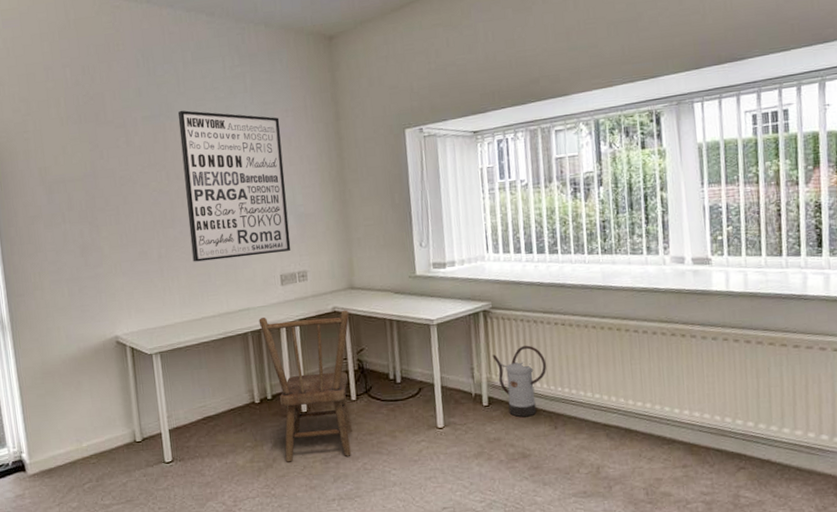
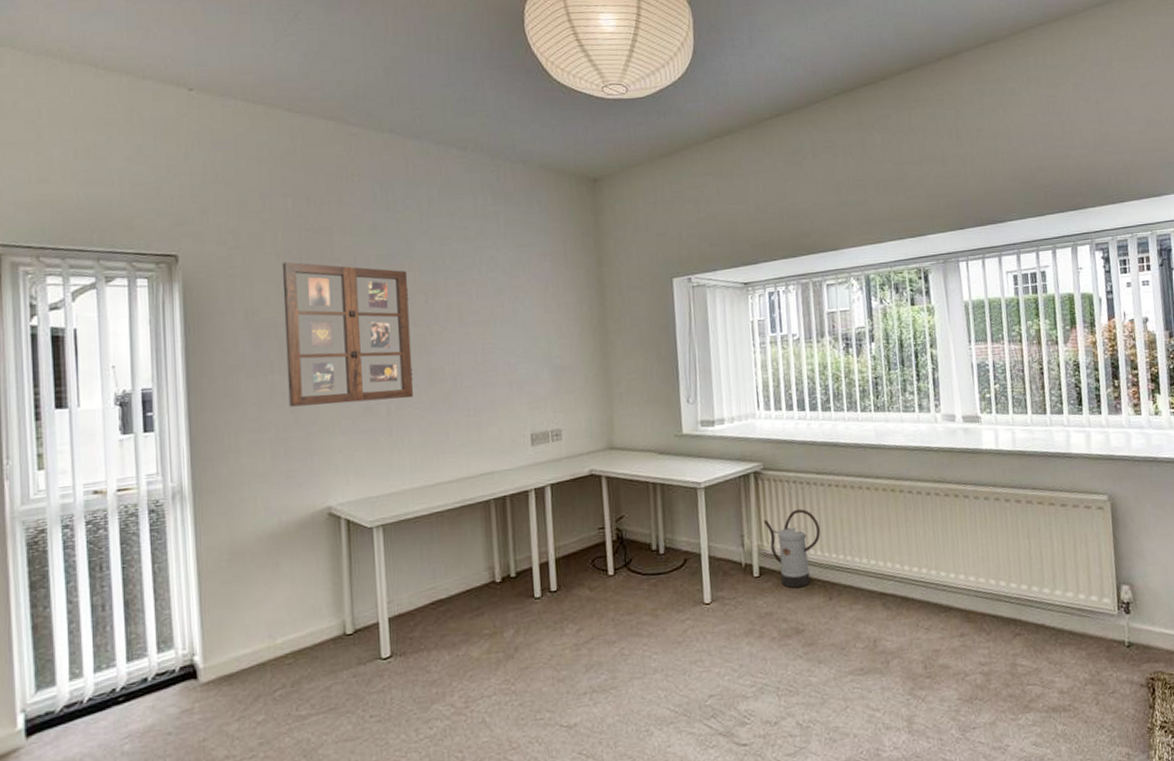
picture frame: none [65,125,179,252] -> present [282,261,414,407]
wall art: present [177,110,291,262] -> none [419,249,544,420]
dining chair: present [258,310,352,462] -> none [503,472,608,652]

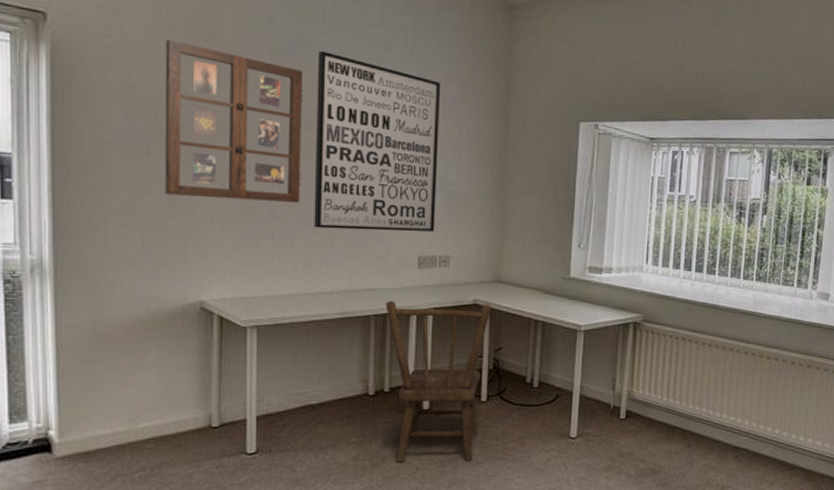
wall art: none [419,249,544,420] -> present [314,50,441,232]
dining chair: none [503,472,608,652] -> present [385,300,491,463]
watering can: present [763,508,821,589] -> none [636,362,689,434]

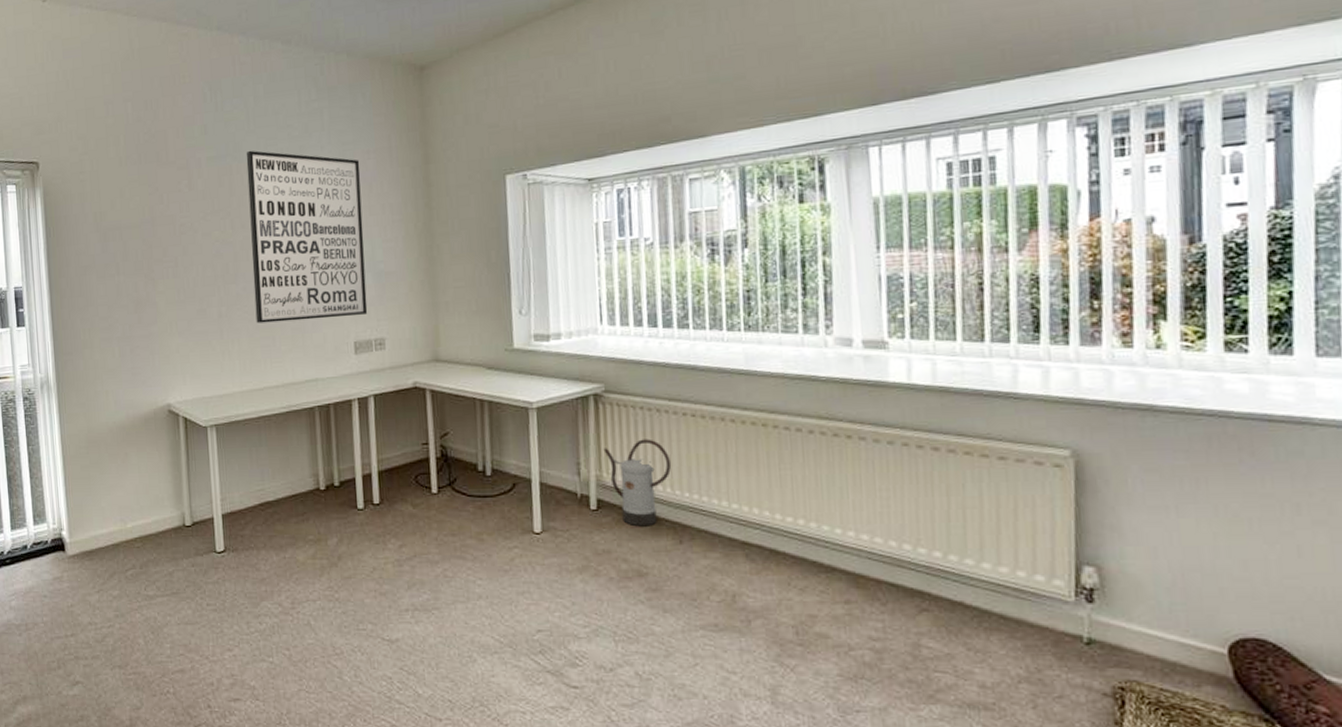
picture frame: present [165,39,304,204] -> none [124,166,242,307]
dining chair: present [385,300,491,463] -> none [327,385,433,562]
watering can: none [636,362,689,434] -> present [603,439,672,527]

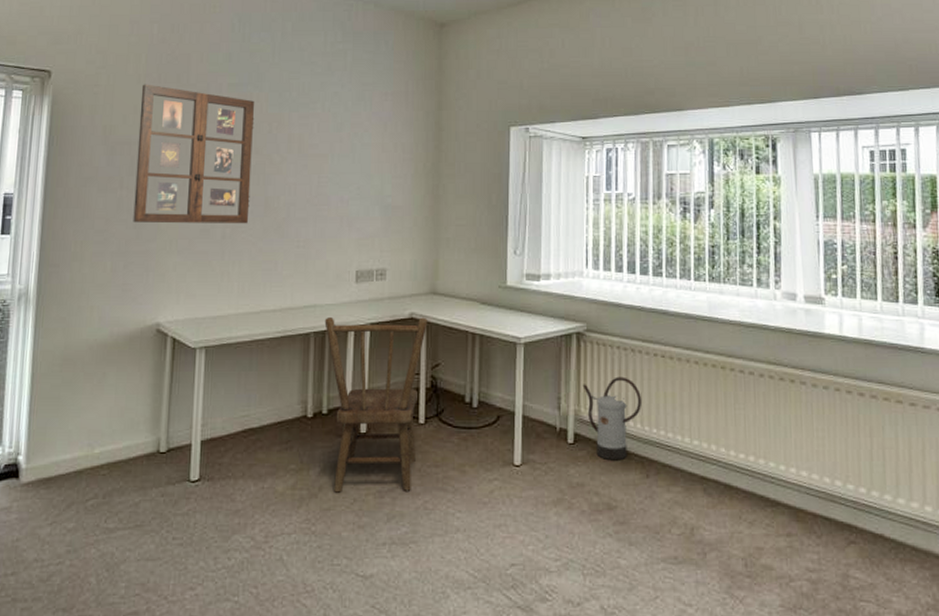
picture frame: none [124,166,242,307] -> present [133,84,255,224]
wall art: present [246,150,368,324] -> none [260,81,377,247]
dining chair: none [327,385,433,562] -> present [324,316,428,493]

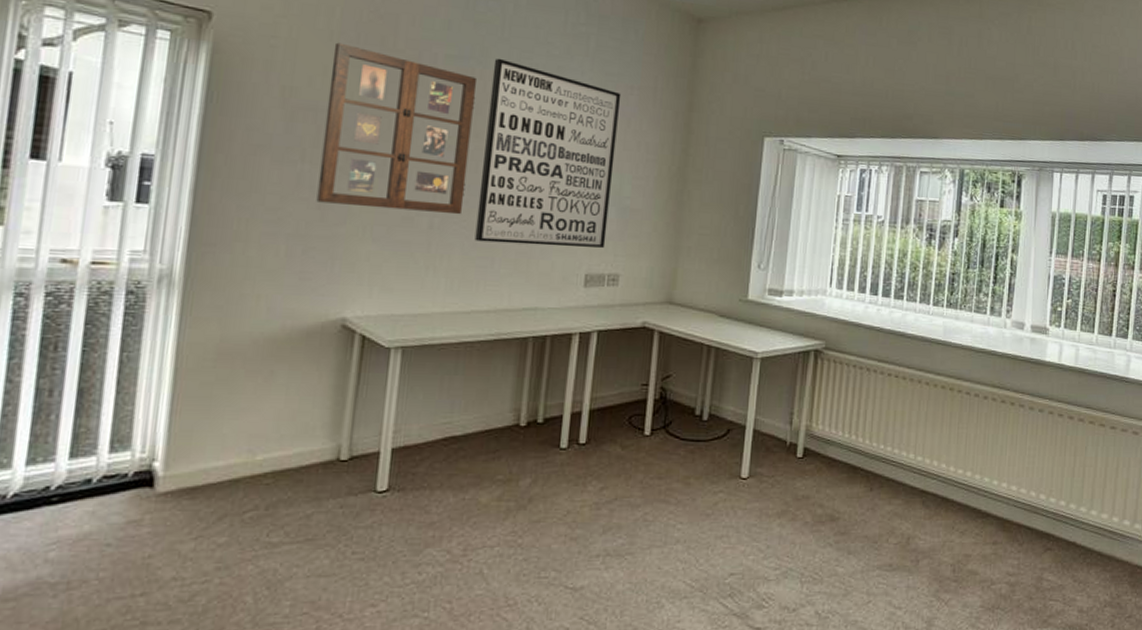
wall art: none [260,81,377,247] -> present [474,58,621,248]
dining chair: present [324,316,428,493] -> none [545,321,661,504]
watering can: present [582,376,643,461] -> none [816,394,873,475]

